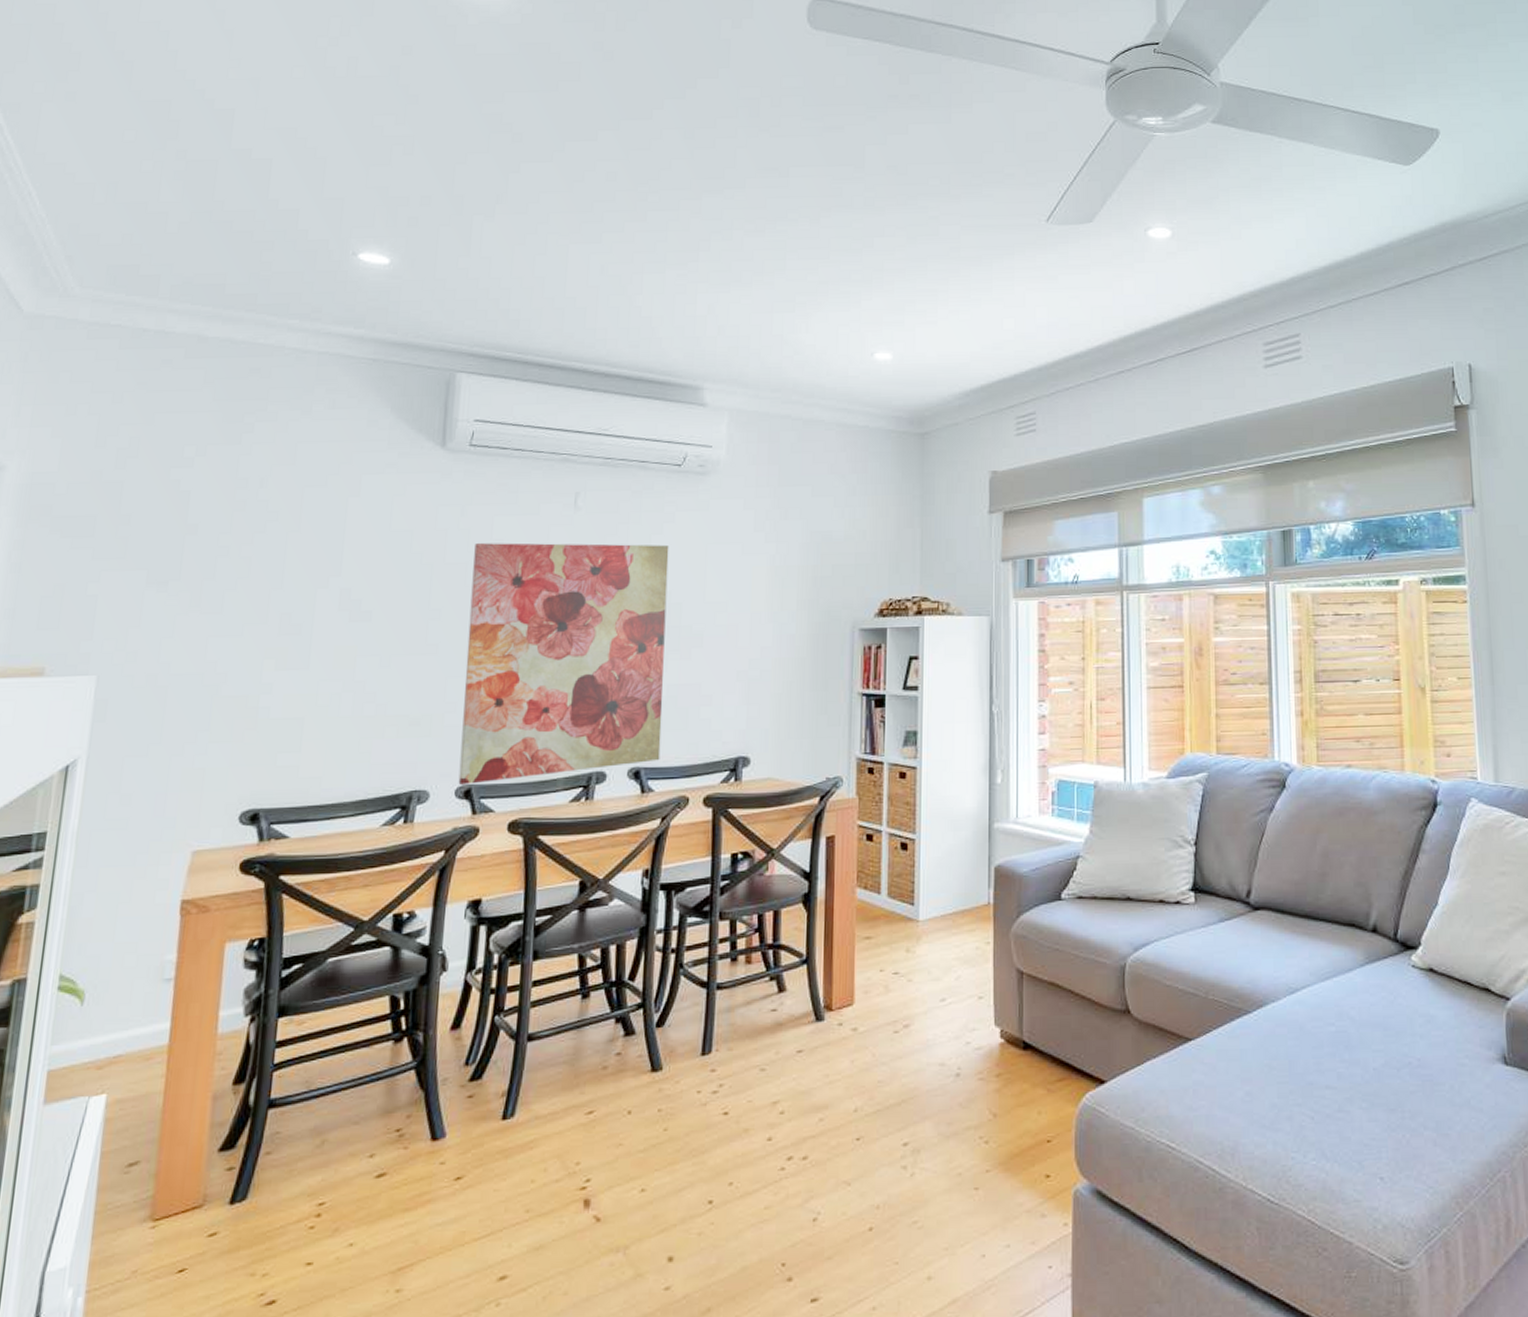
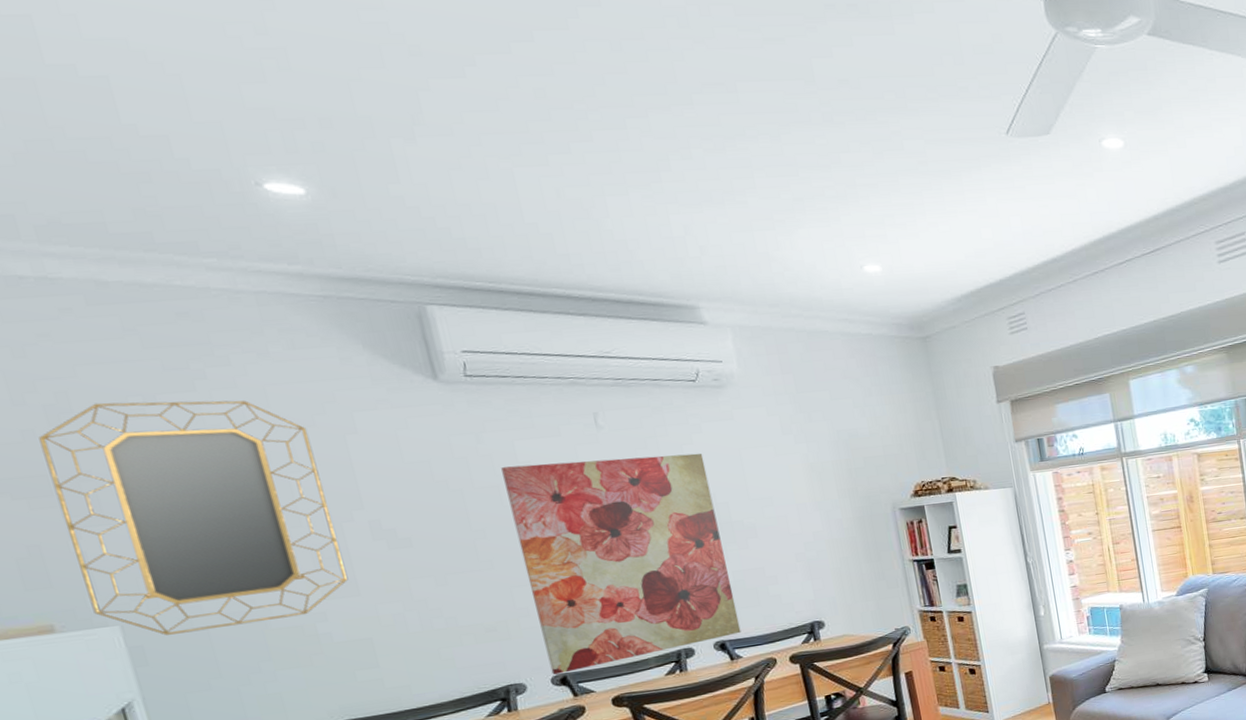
home mirror: none [81,449,319,691] -> present [38,400,349,636]

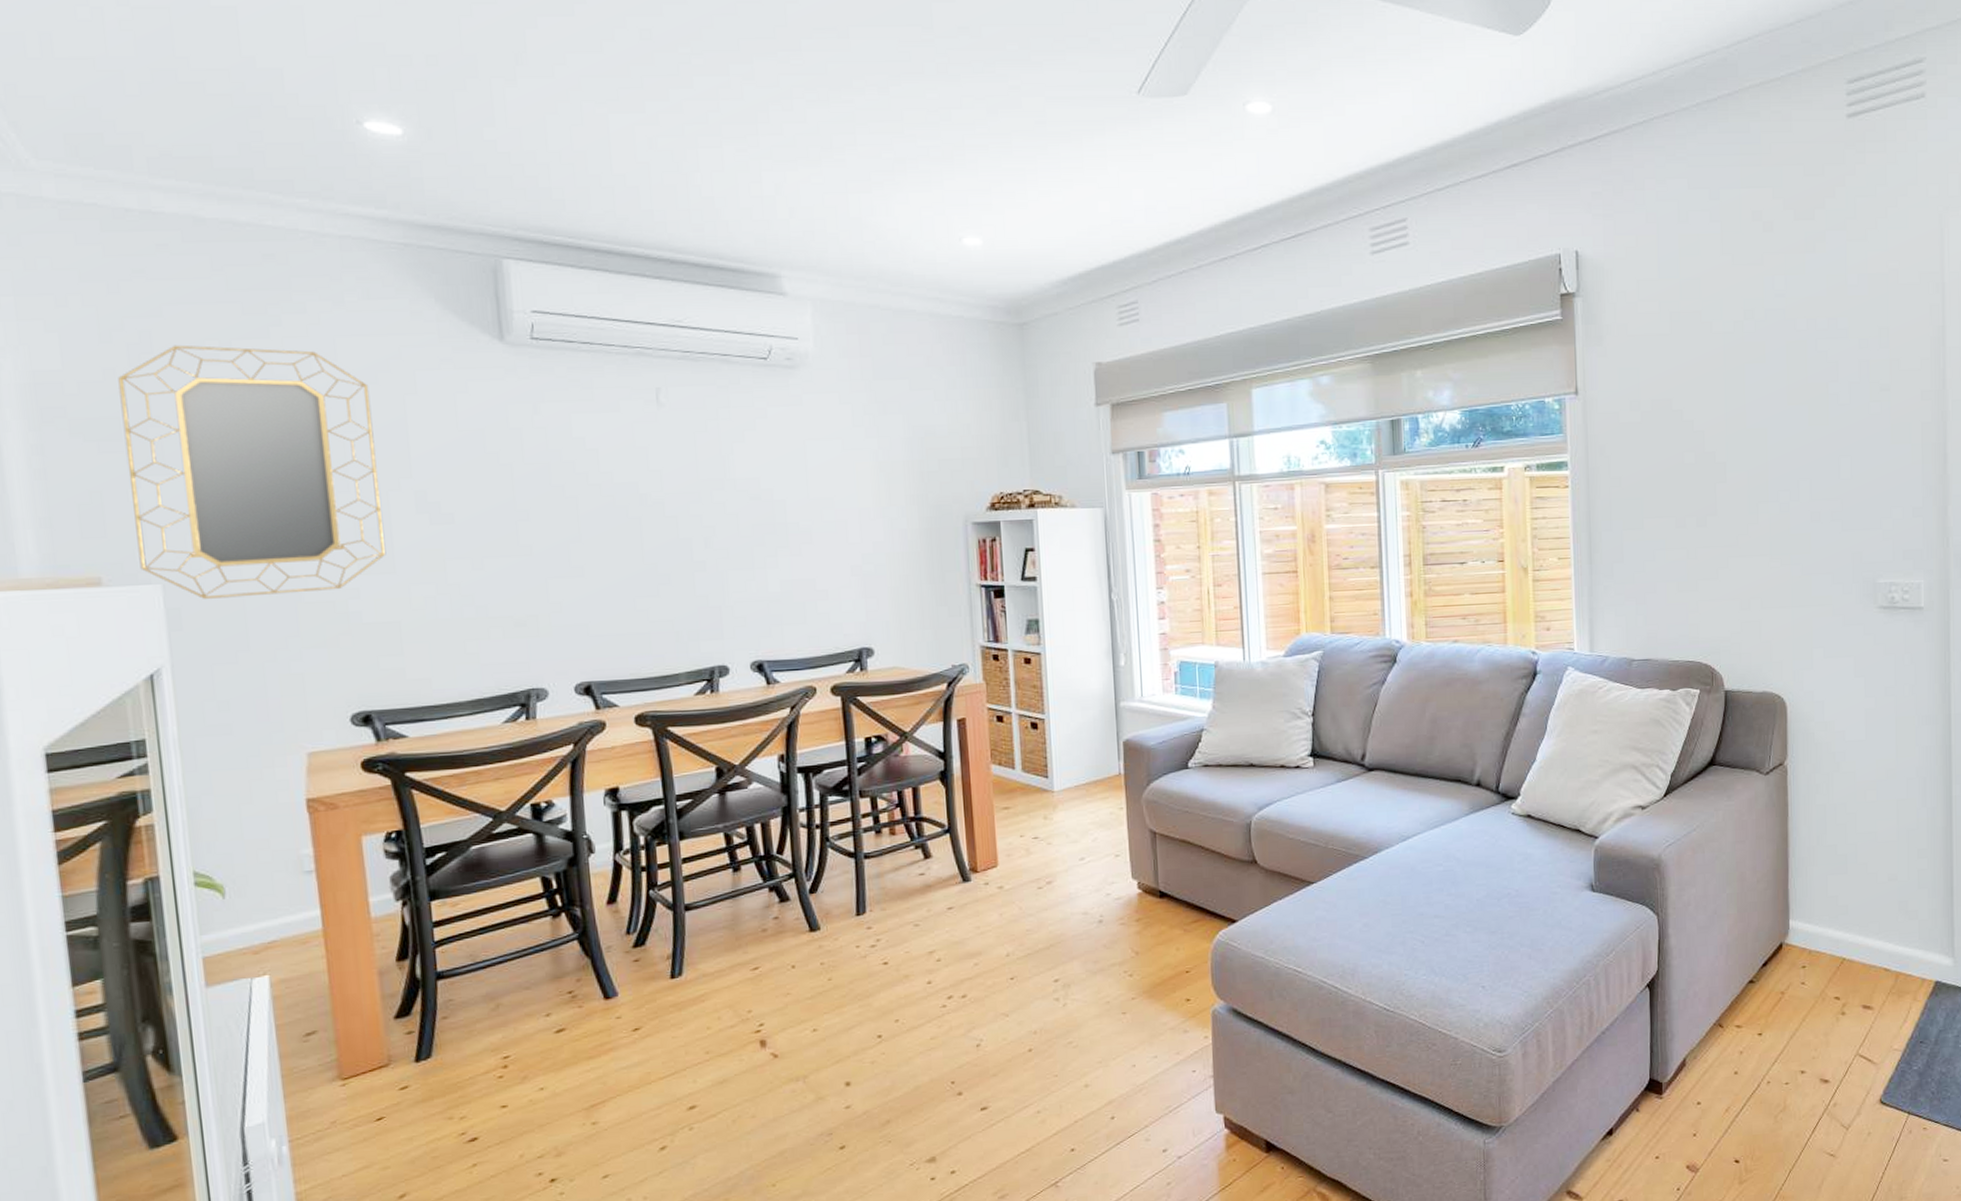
wall art: present [501,453,741,675] -> none [554,441,782,682]

